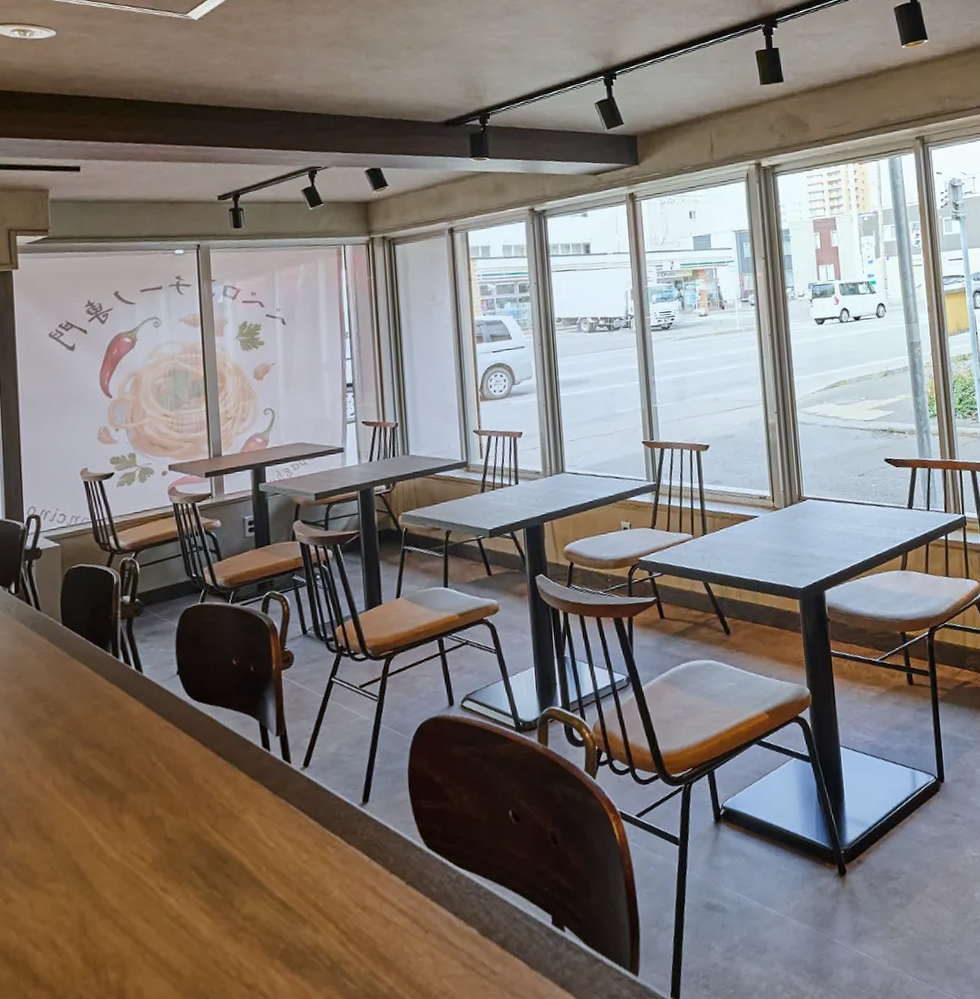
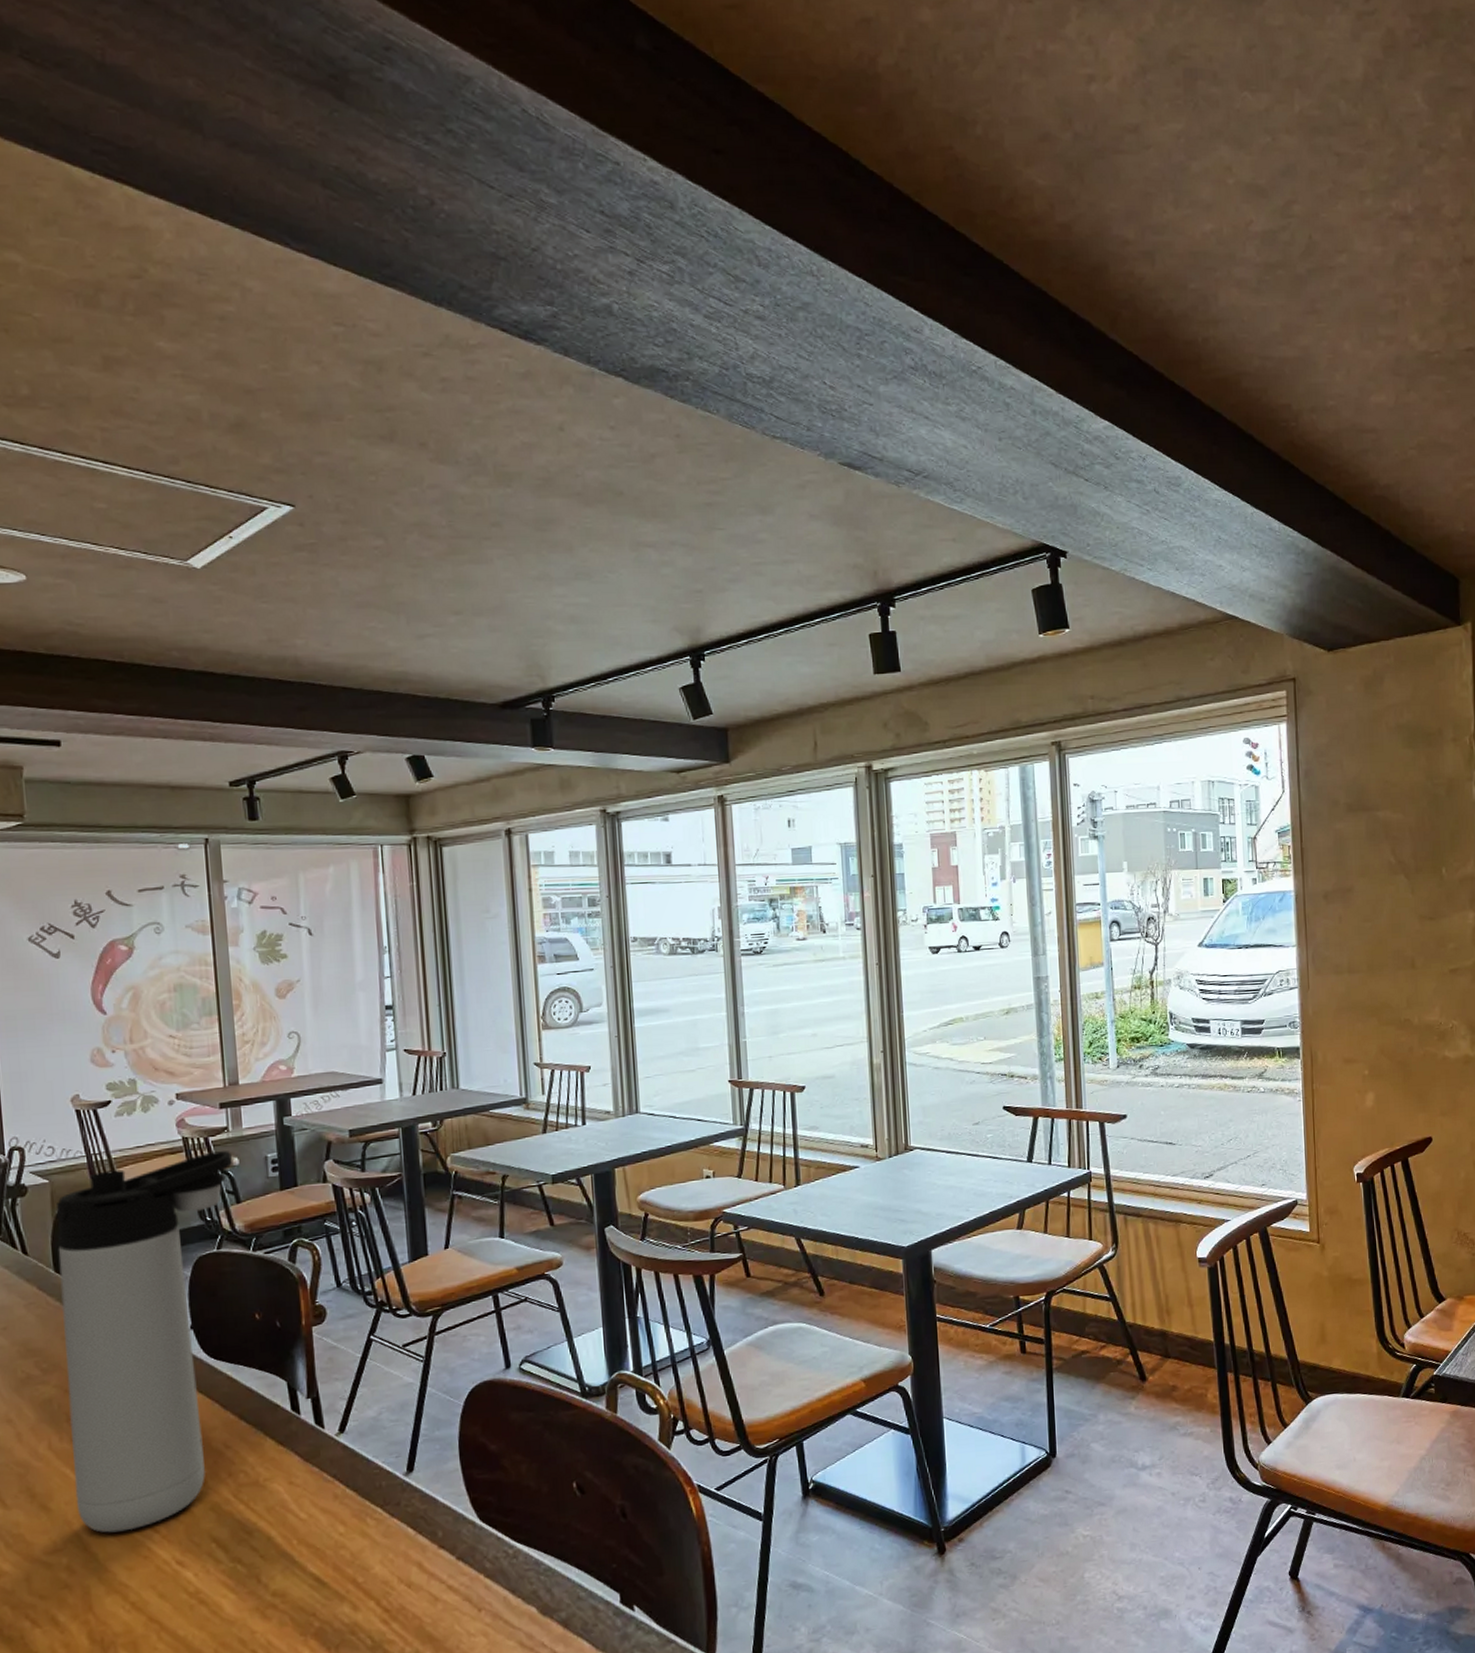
thermos bottle: none [65,514,216,862] -> present [56,1151,234,1533]

